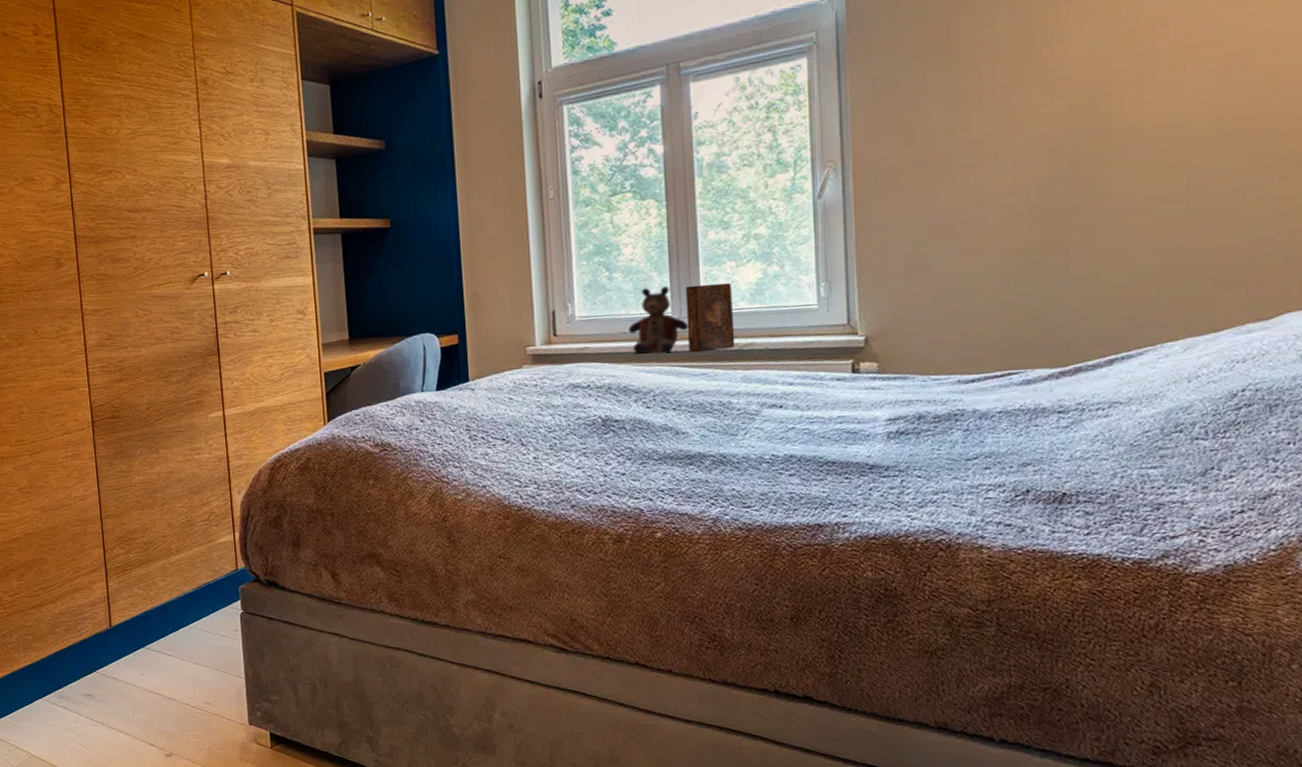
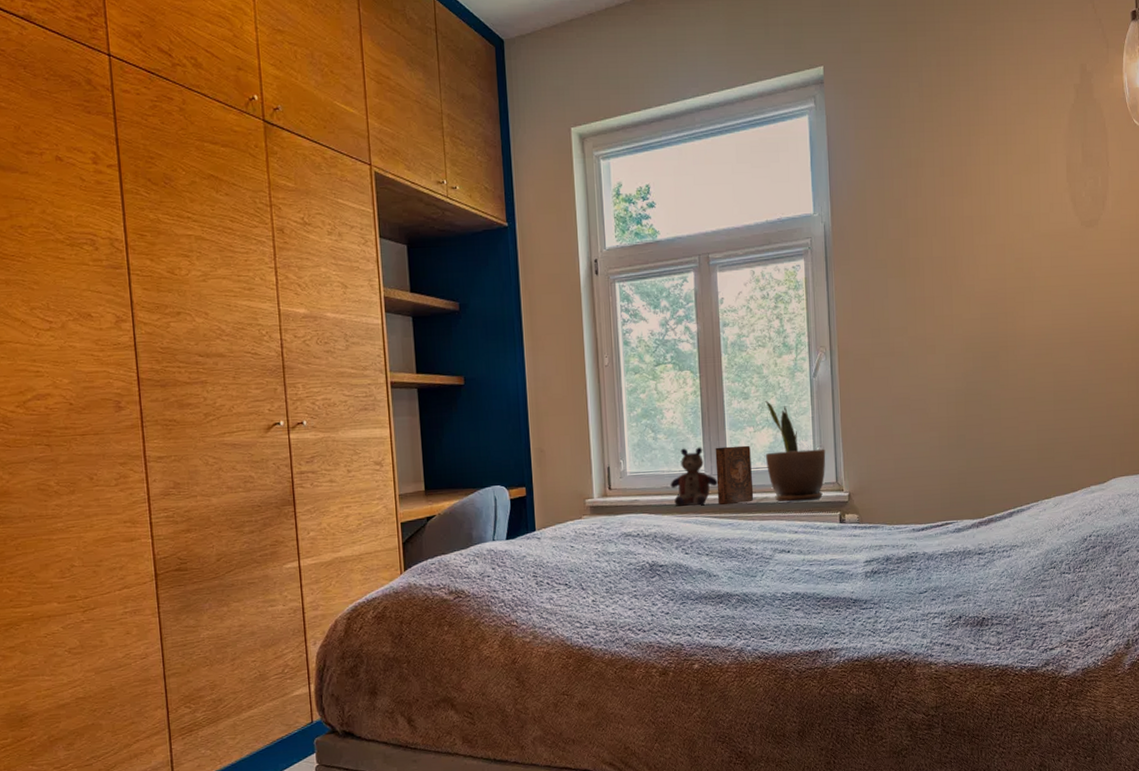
potted plant: none [751,228,834,349] -> present [765,400,826,503]

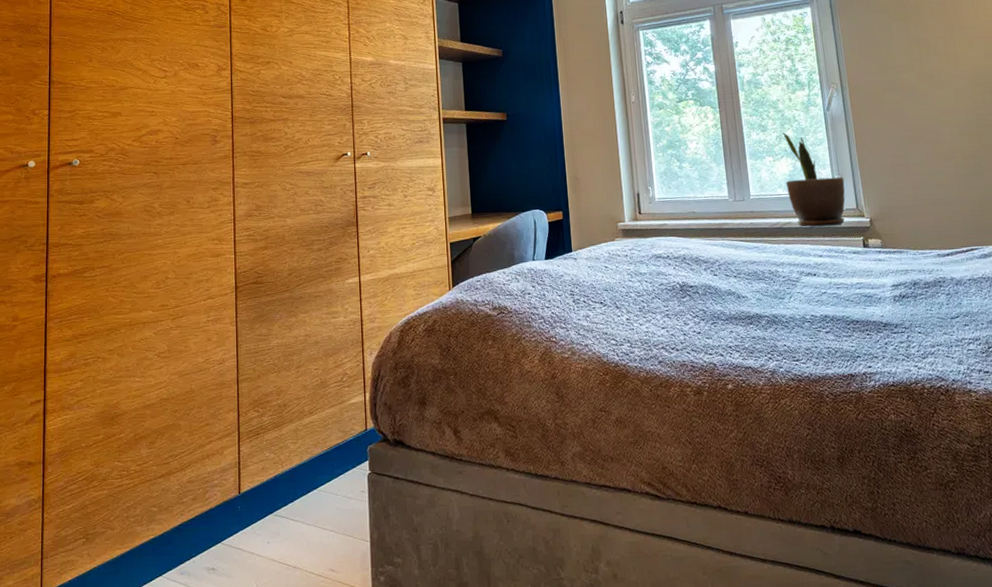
stuffed bear: present [670,447,718,506] -> none [696,175,742,230]
book: present [715,445,754,505] -> none [737,173,777,230]

